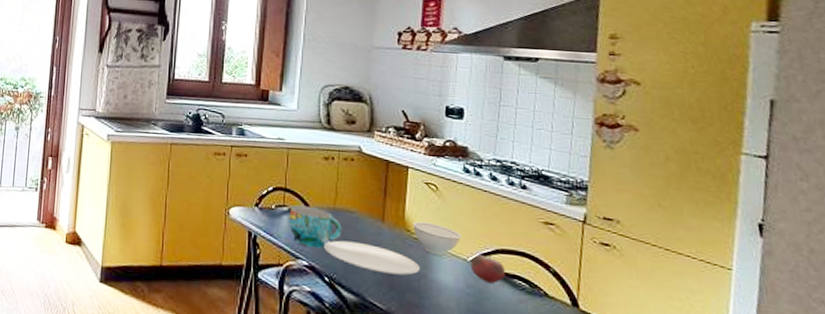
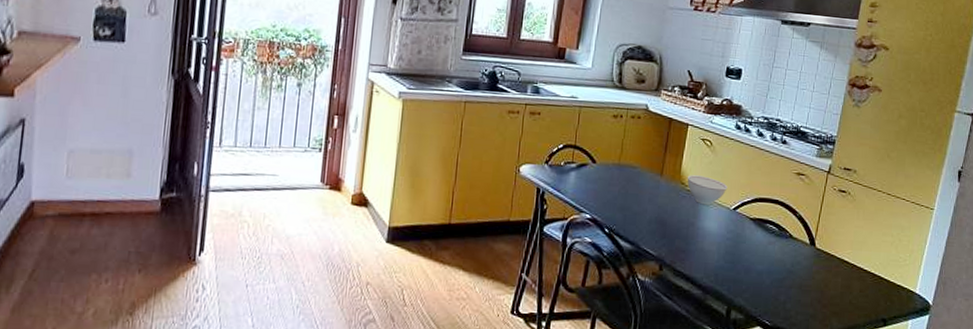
cup: present [289,205,341,248] -> none [575,161,624,202]
plate: present [324,240,421,276] -> none [607,194,690,225]
fruit: present [470,254,505,284] -> none [732,203,760,228]

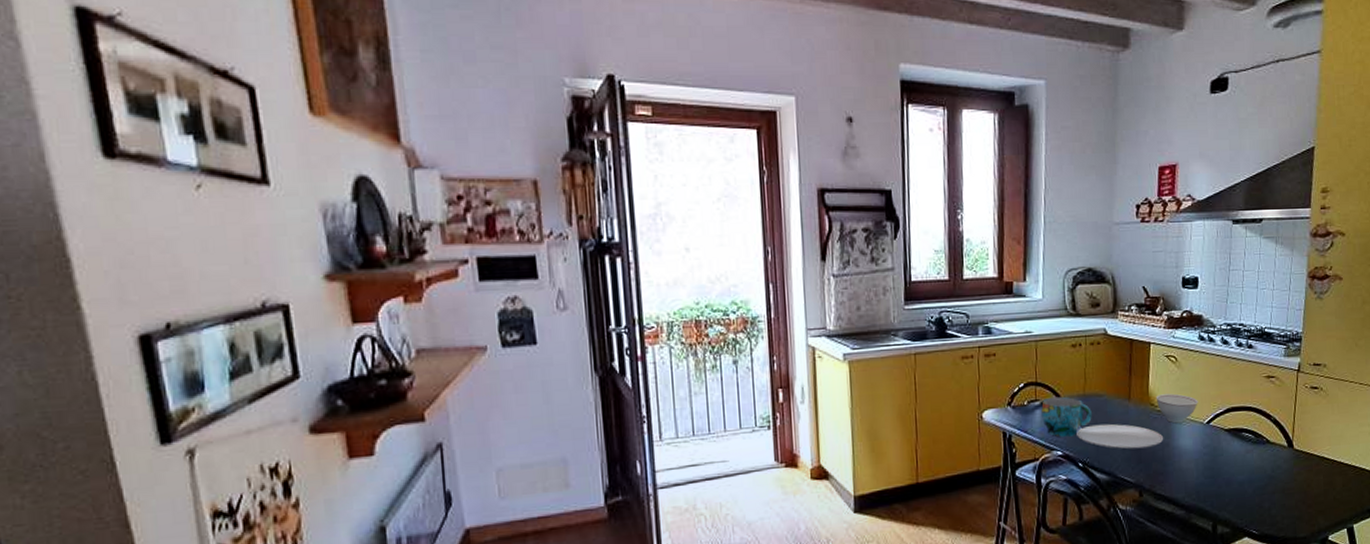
cup: none [575,161,624,202] -> present [1041,396,1092,437]
plate: none [607,194,690,225] -> present [1077,423,1164,450]

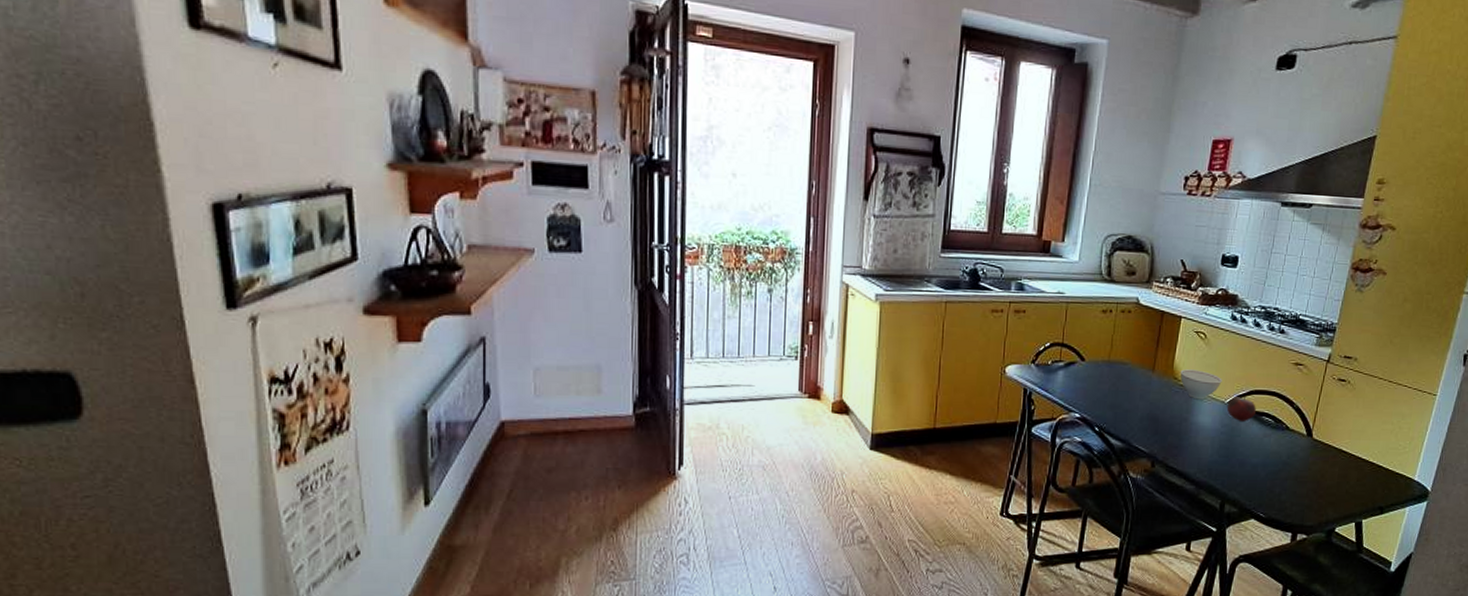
cup: present [1041,396,1092,437] -> none [1064,359,1114,400]
plate: present [1077,423,1164,450] -> none [1096,391,1183,420]
fruit: none [1206,414,1235,440] -> present [1226,396,1256,421]

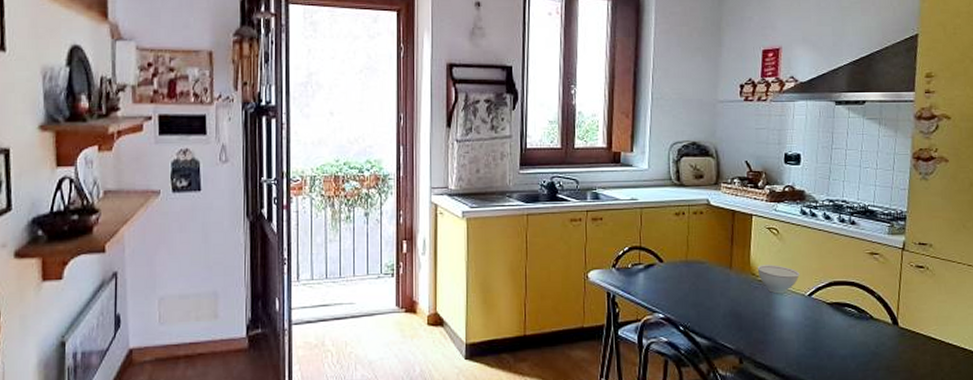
fruit: present [1226,396,1256,421] -> none [807,288,837,313]

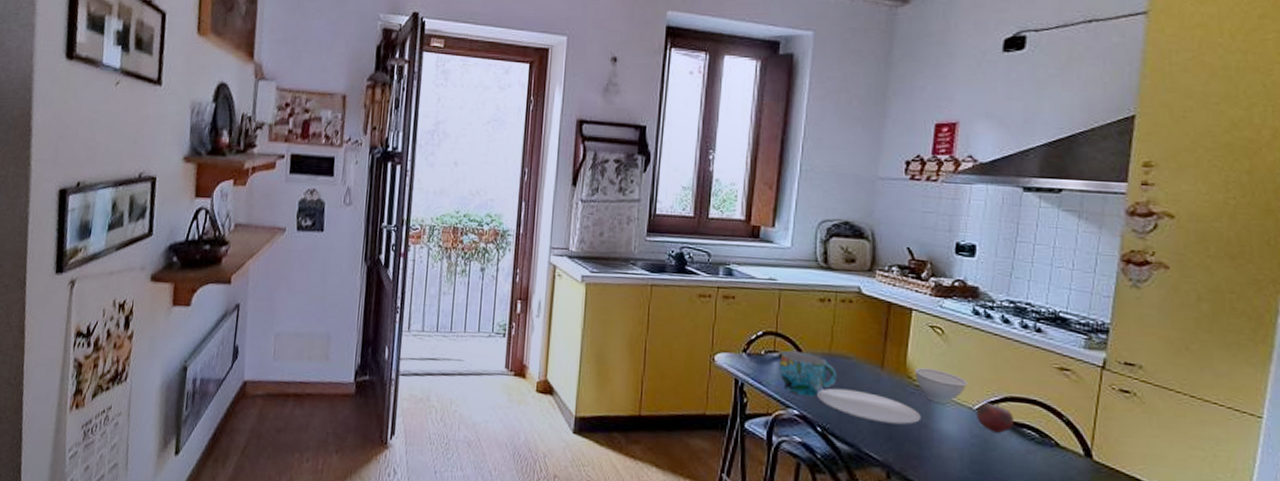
cup: none [644,261,694,300] -> present [779,350,837,397]
plate: none [678,290,765,317] -> present [817,388,922,425]
fruit: none [807,288,837,313] -> present [975,402,1013,433]

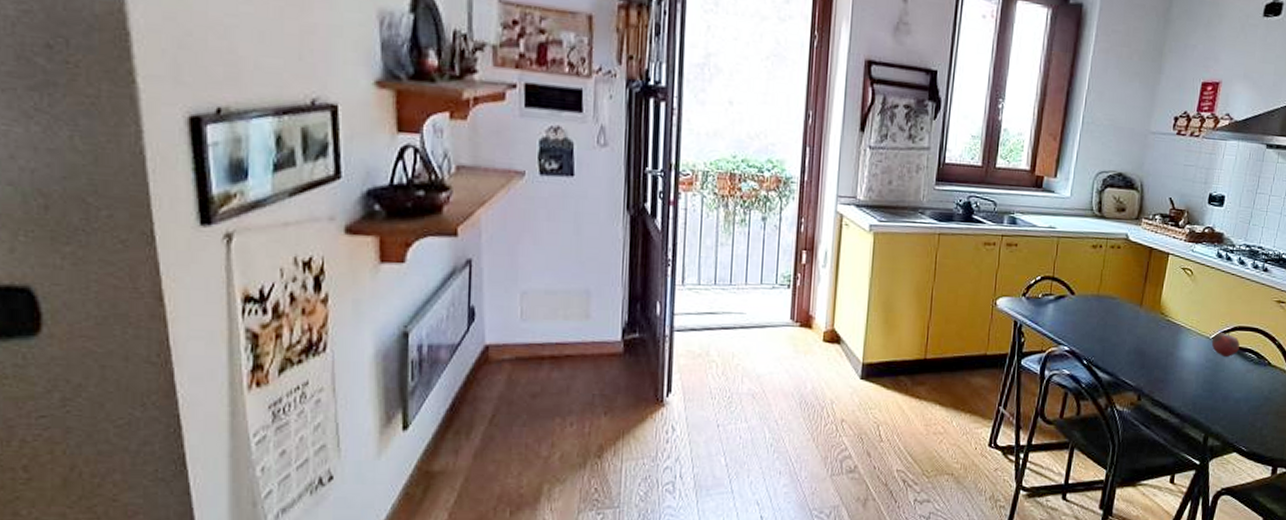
cup: present [779,350,837,397] -> none [1054,293,1103,334]
plate: present [817,388,922,425] -> none [1085,325,1169,355]
bowl: present [914,367,968,404] -> none [1167,305,1208,335]

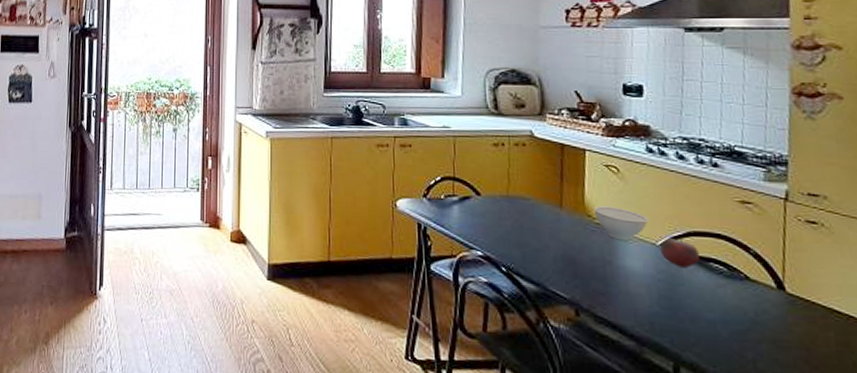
bowl: none [1167,305,1208,335] -> present [593,206,648,241]

